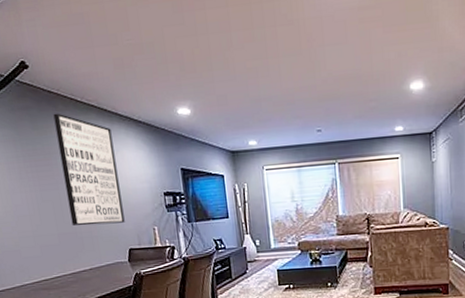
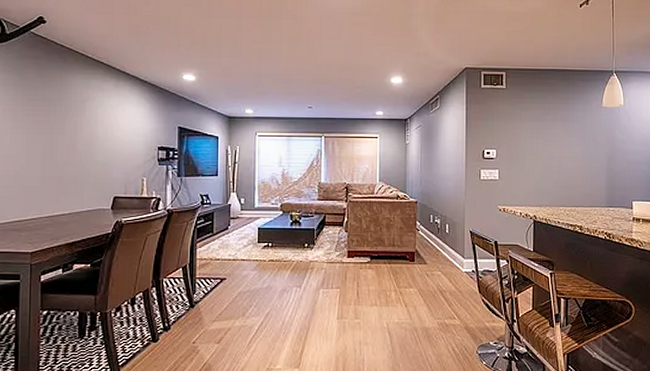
wall art: present [53,113,125,226] -> none [59,65,116,171]

